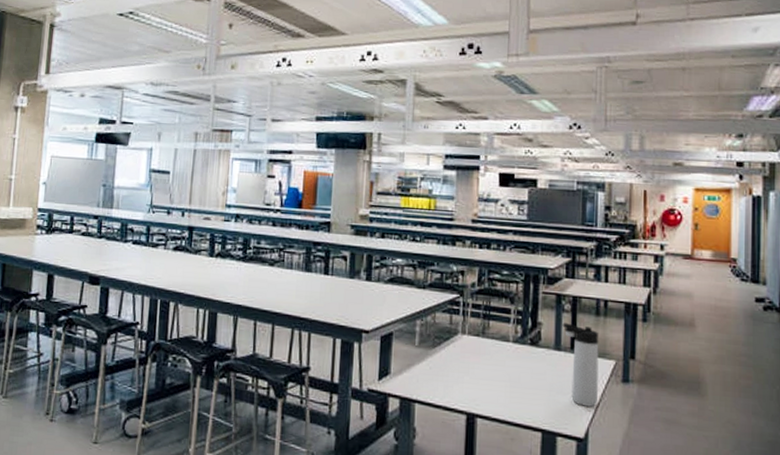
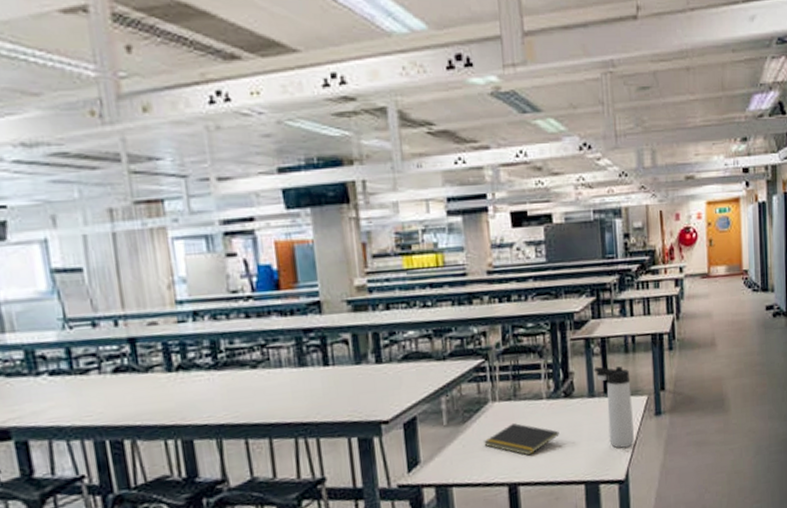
notepad: none [449,357,522,391] -> present [484,422,559,456]

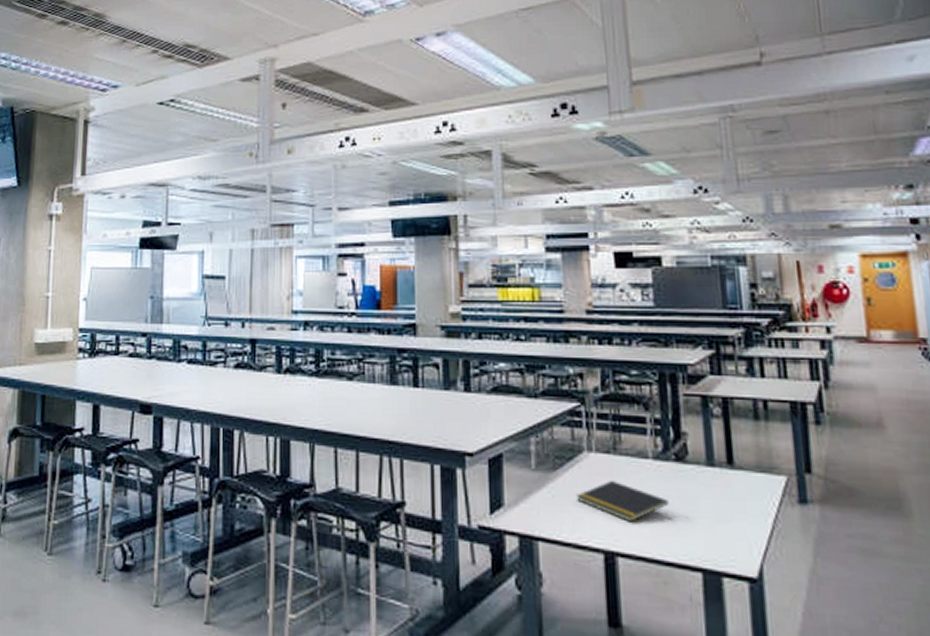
thermos bottle: present [593,366,634,448] -> none [713,431,770,537]

